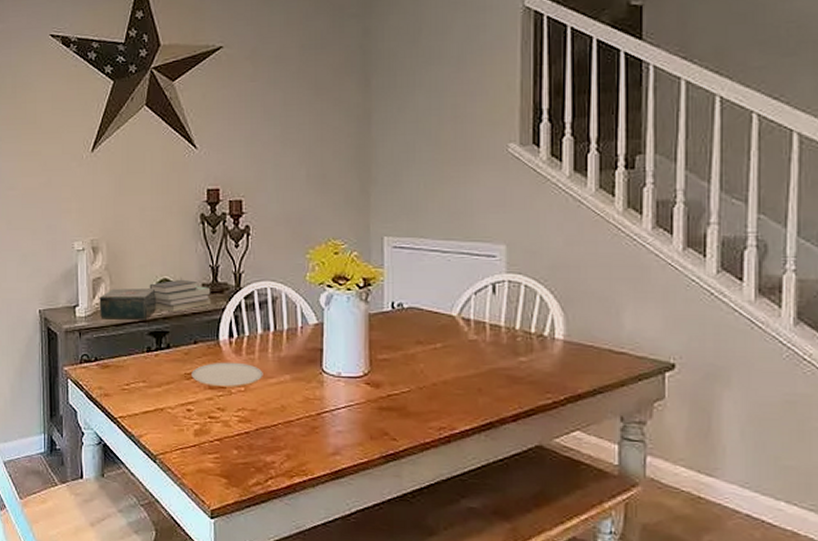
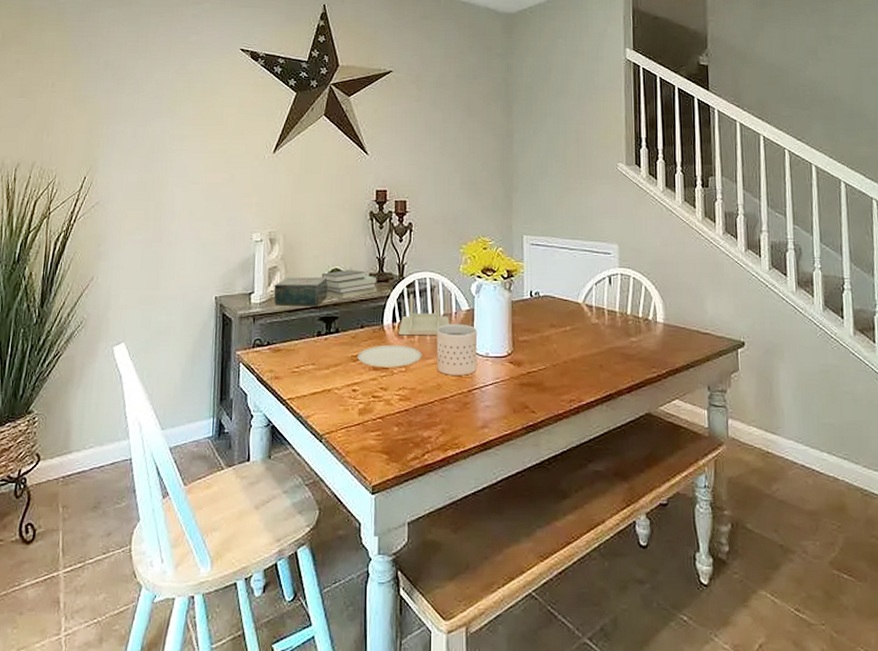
napkin holder: none [236,306,295,353] -> present [398,294,450,336]
mug: none [279,339,326,397] -> present [436,323,477,376]

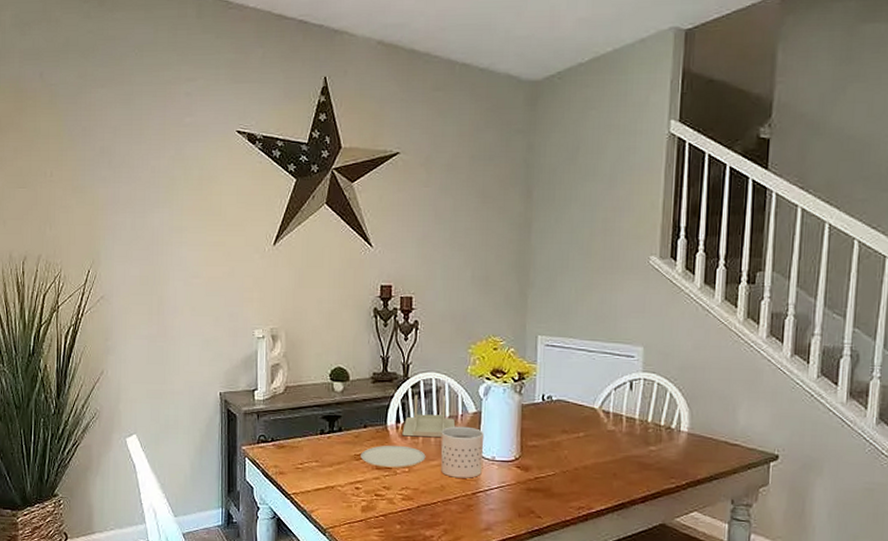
decorative box: present [273,277,328,306] -> none [277,374,330,405]
books: present [321,269,377,299] -> none [324,368,381,398]

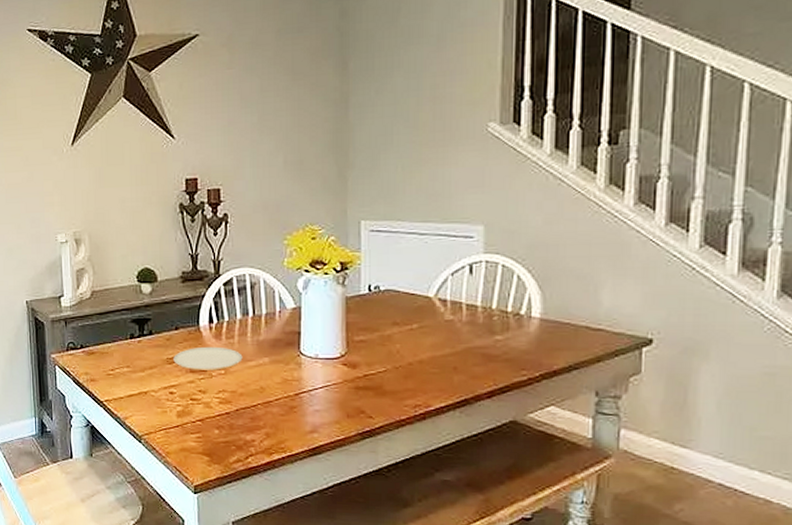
napkin holder: present [402,394,456,438] -> none [216,292,274,337]
mug: present [440,426,483,478] -> none [258,323,304,378]

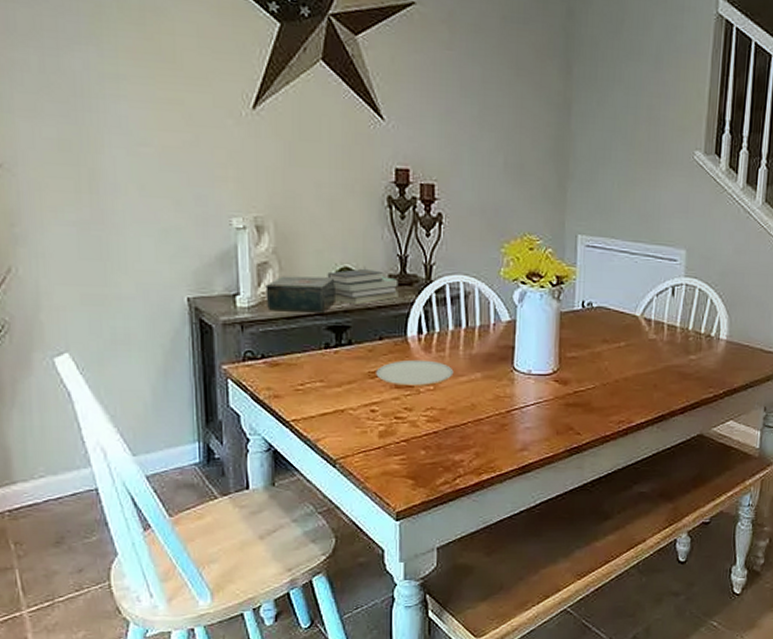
decorative box: none [83,278,138,308] -> present [265,276,335,313]
books: none [131,268,191,300] -> present [327,268,399,305]

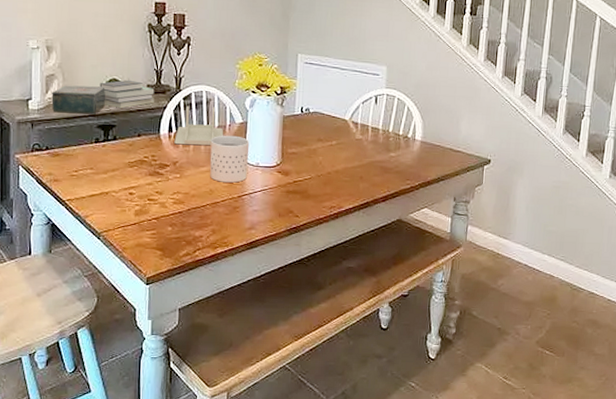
plate: present [376,359,454,386] -> none [134,152,196,174]
napkin holder: none [425,300,488,350] -> present [174,106,224,146]
mug: none [470,336,518,395] -> present [209,135,249,183]

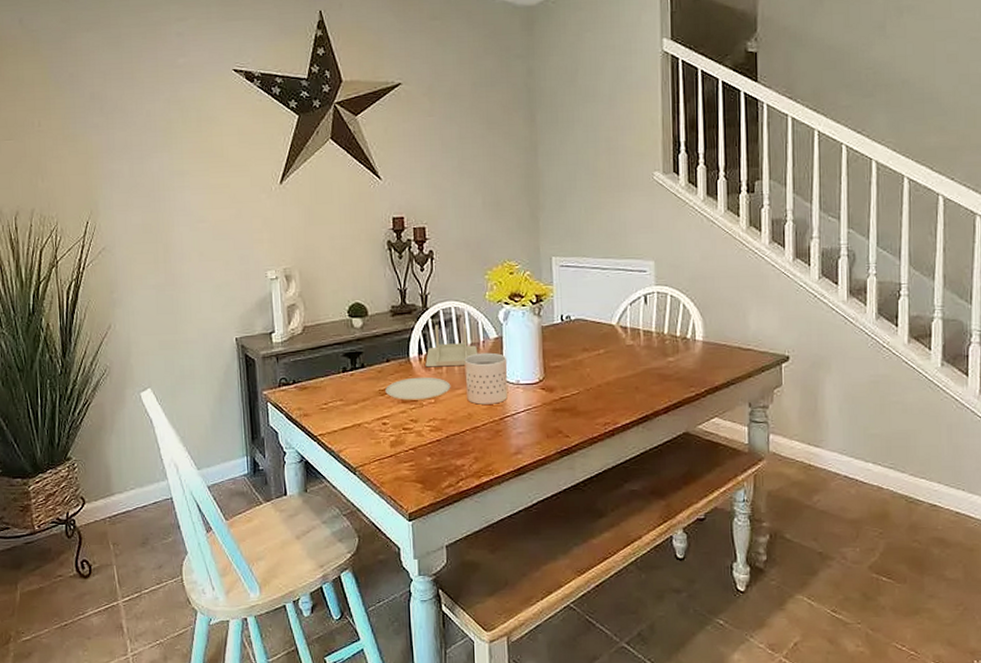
decorative box: present [51,85,105,114] -> none [294,312,349,344]
books: present [99,79,155,108] -> none [342,302,401,334]
plate: none [134,152,196,174] -> present [385,377,451,401]

